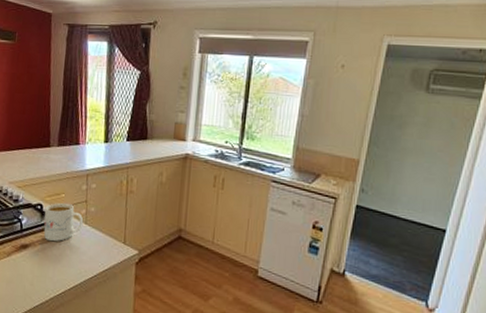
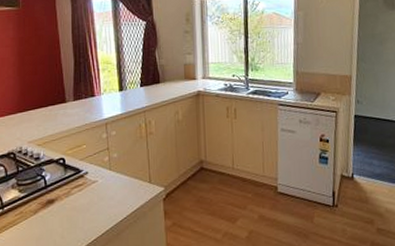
mug: present [43,202,83,242] -> none [67,153,107,193]

